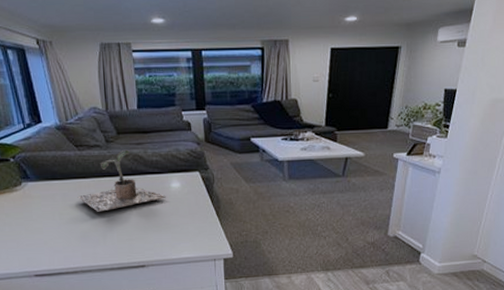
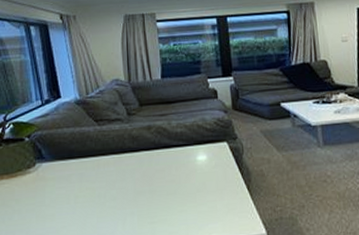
plant: present [77,149,166,212] -> none [95,121,191,193]

